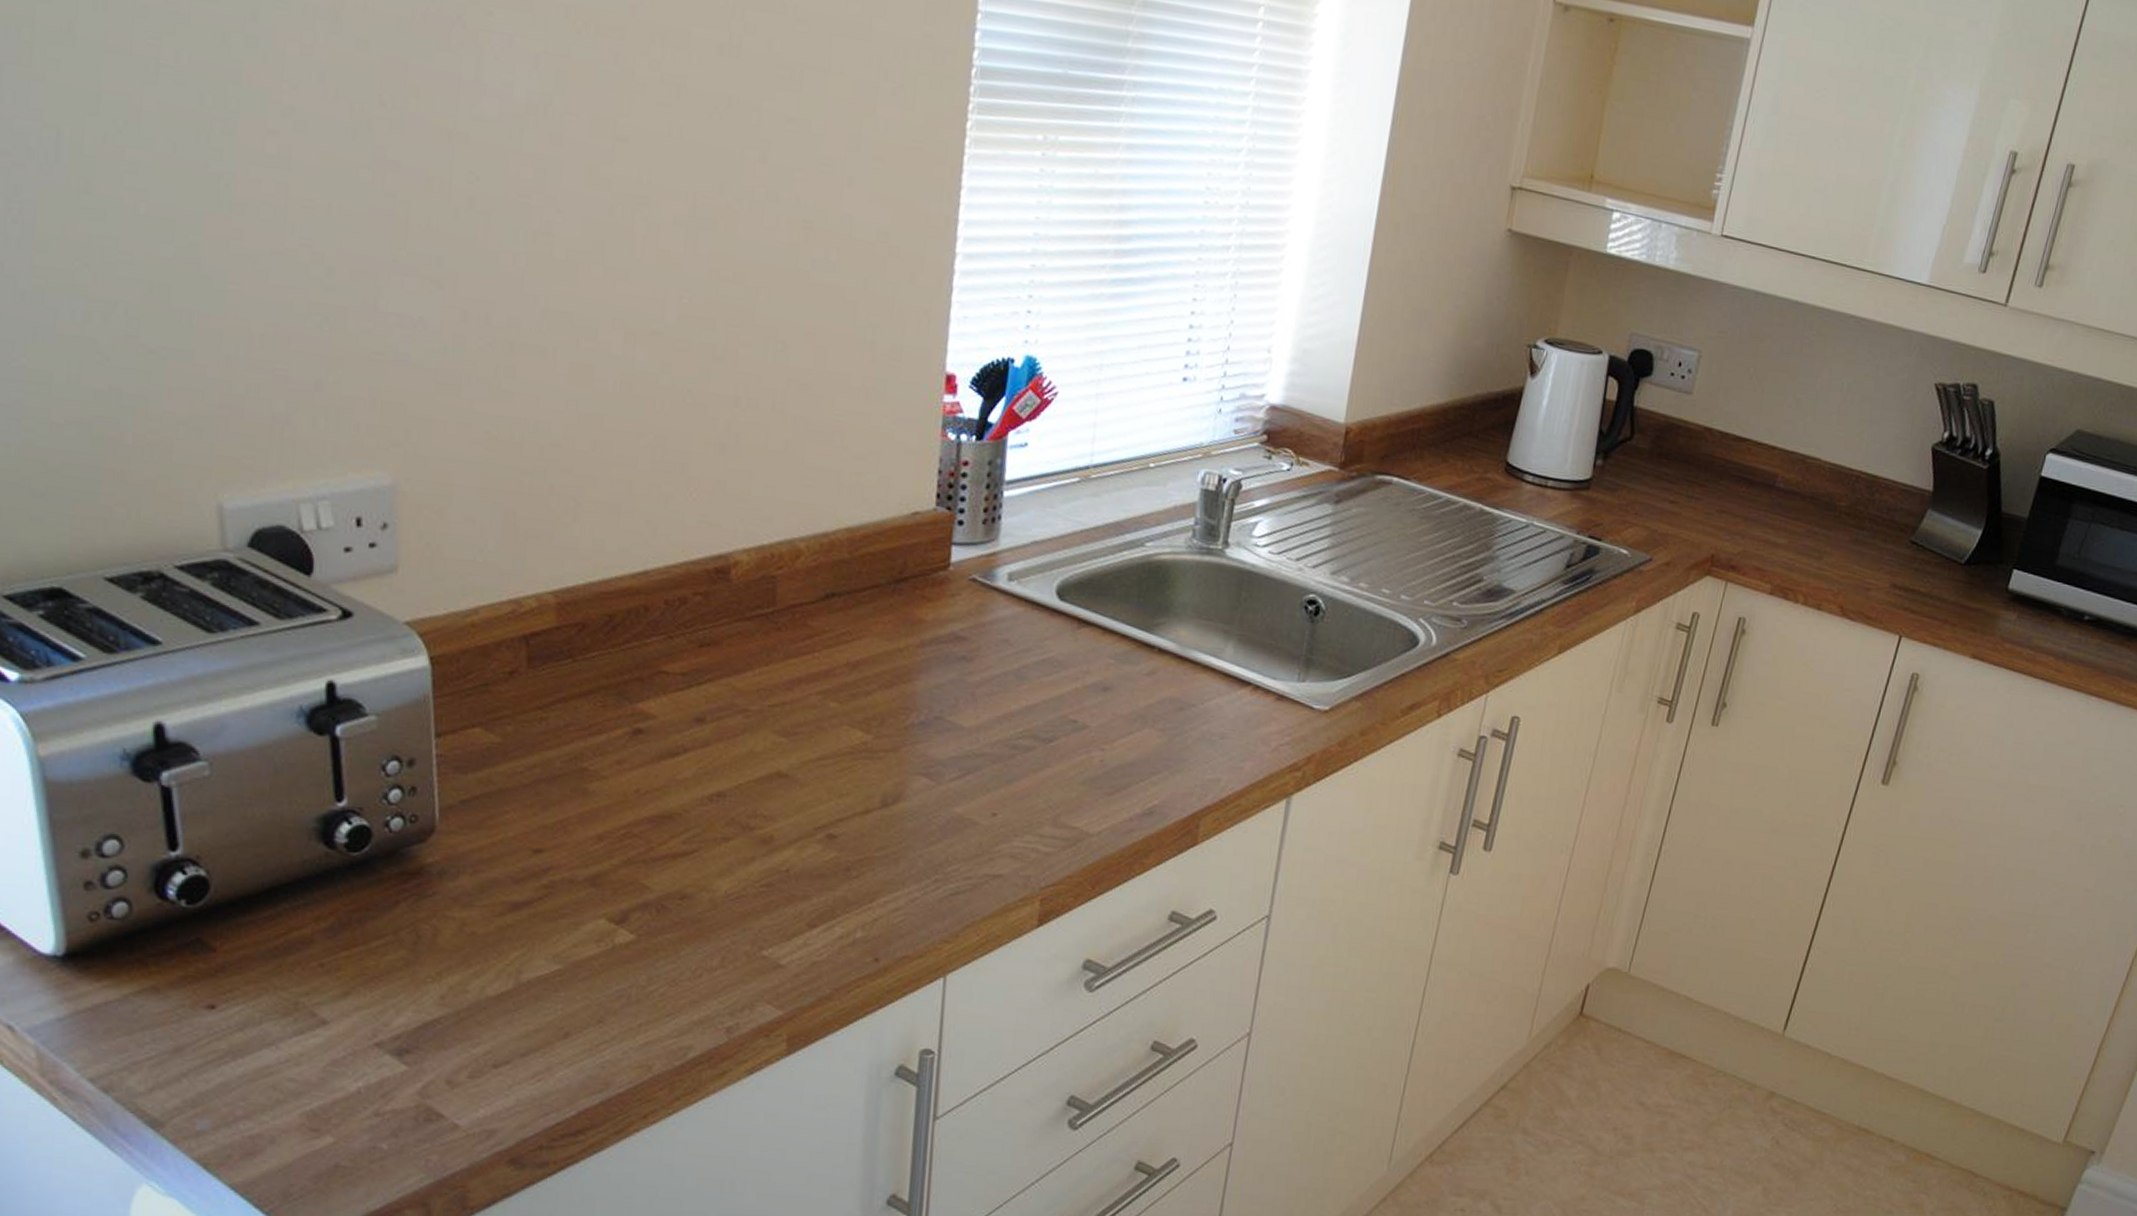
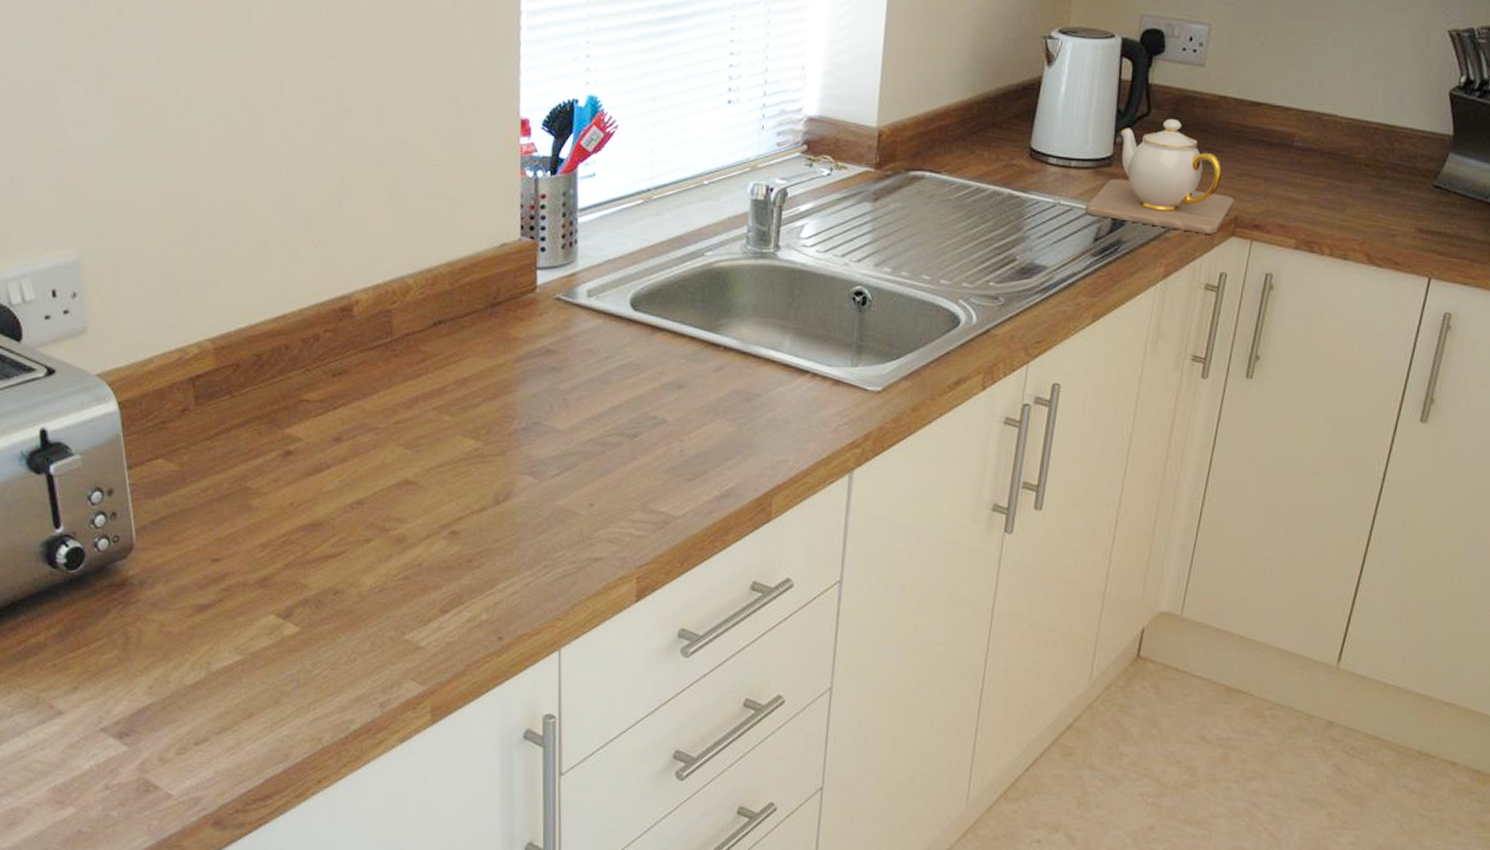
teapot: none [1559,445,1712,572] -> present [1085,118,1234,234]

